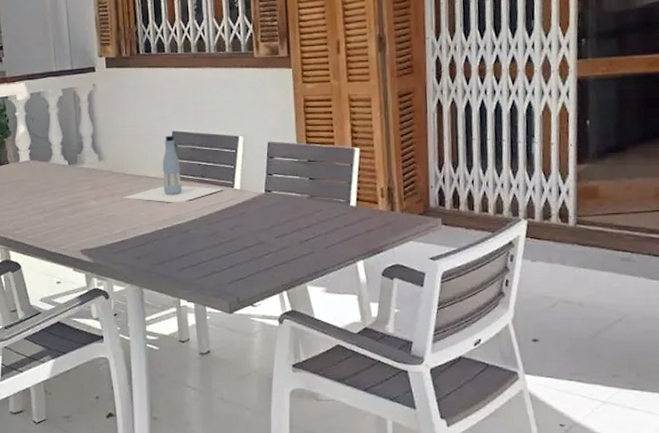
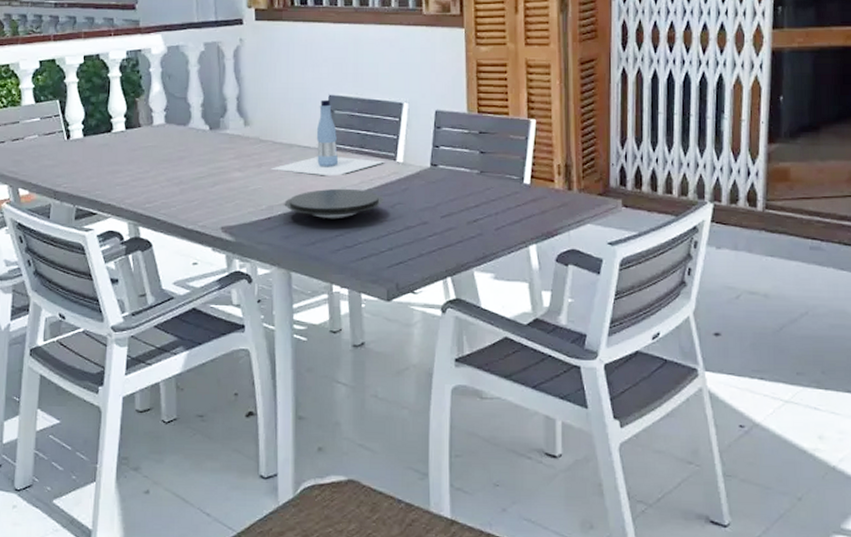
plate: none [135,213,224,241] -> present [284,188,384,219]

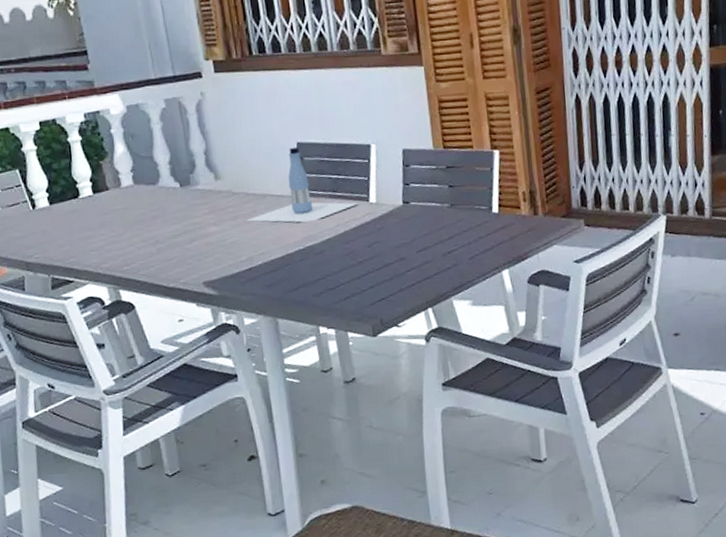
plate: present [284,188,384,219] -> none [263,232,361,264]

